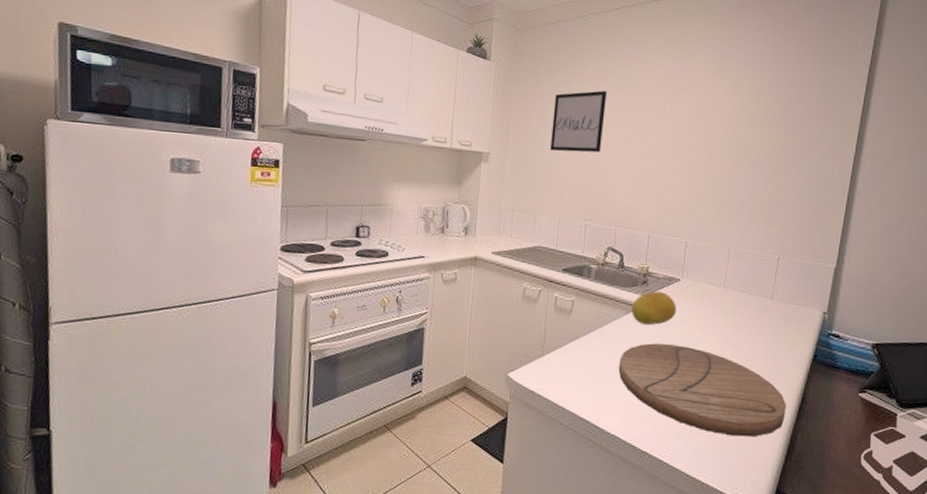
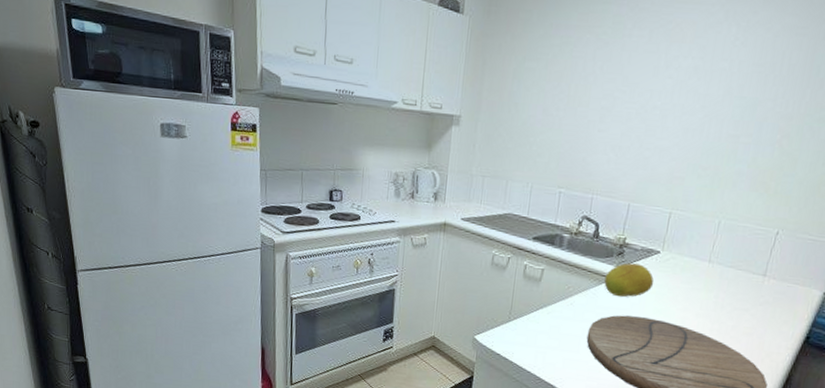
wall art: present [550,90,607,153] -> none [525,44,591,115]

